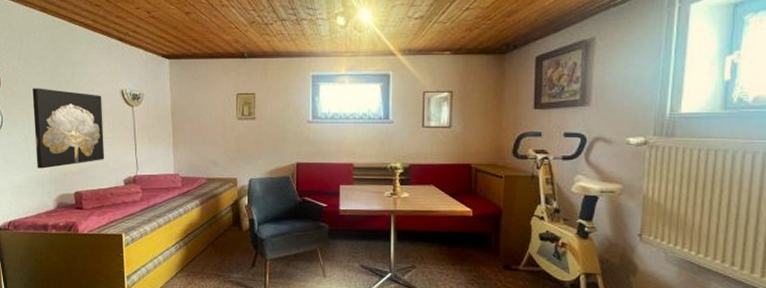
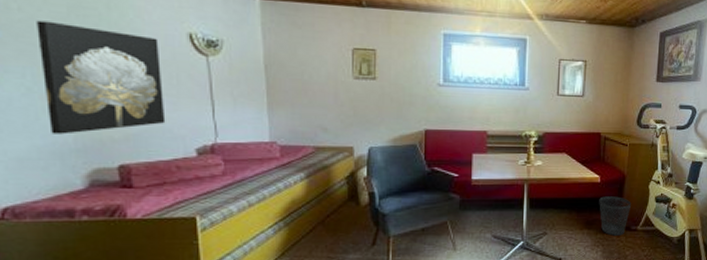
wastebasket: none [472,231,511,275] -> present [599,196,632,236]

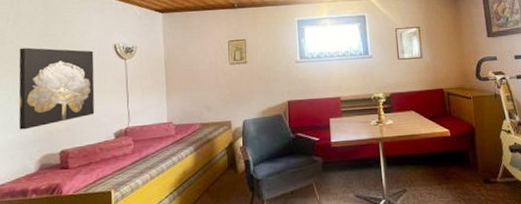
wastebasket: present [599,196,632,236] -> none [452,149,486,190]

